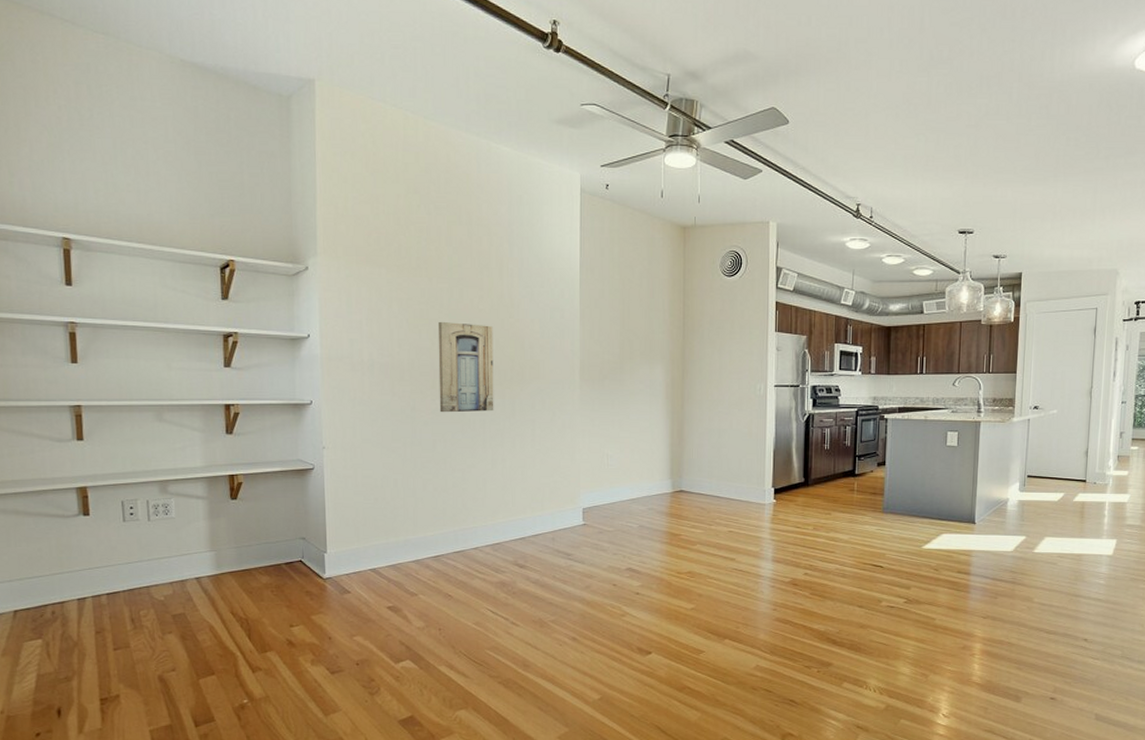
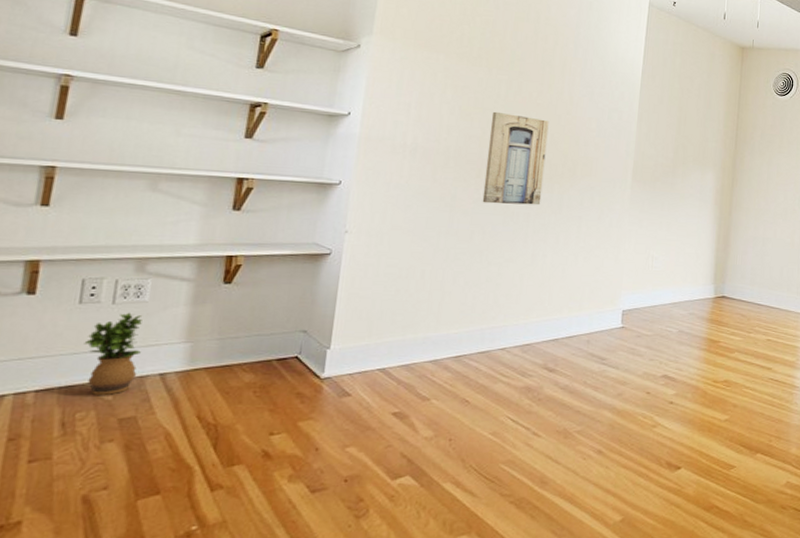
potted plant: none [134,527,179,596] -> present [84,312,142,395]

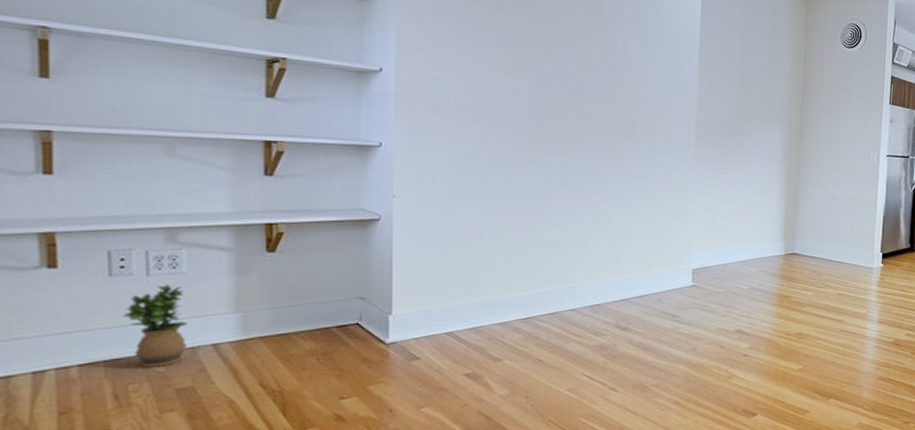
wall art: present [482,111,549,206] -> none [538,66,603,166]

